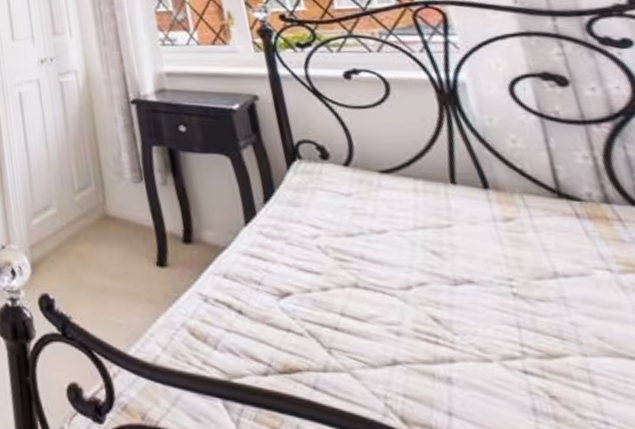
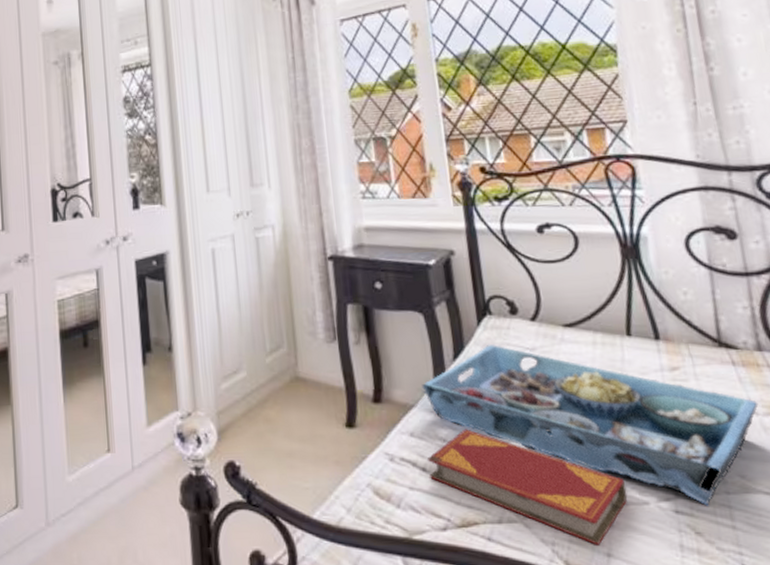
serving tray: none [233,189,613,368] -> present [422,345,759,506]
hardback book: none [243,273,466,402] -> present [428,429,628,545]

